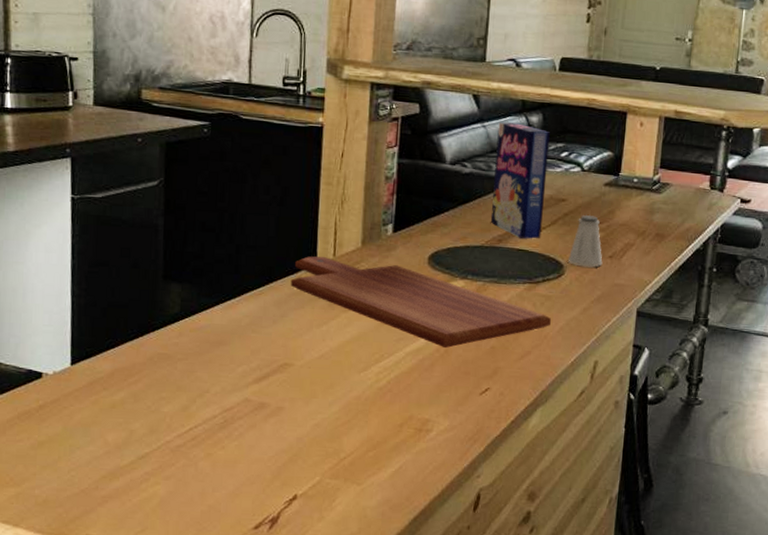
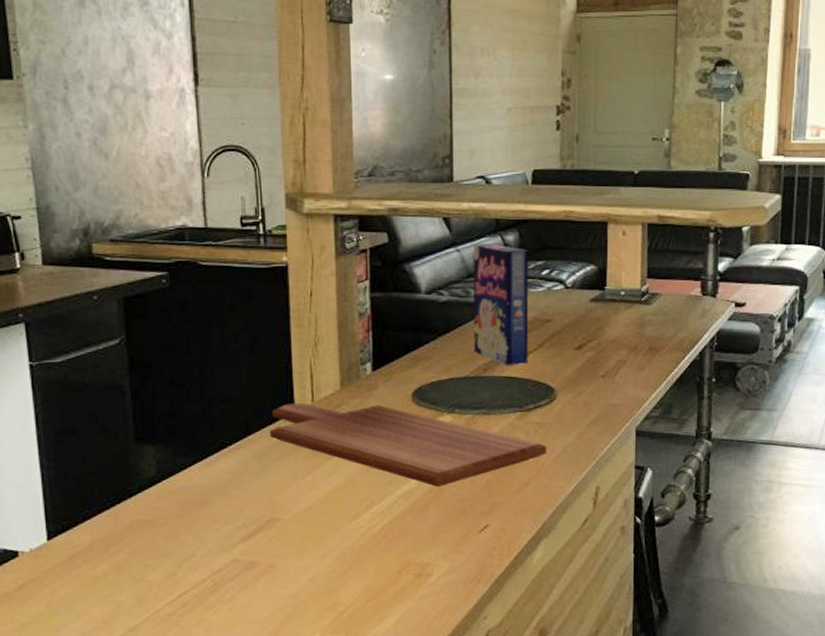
saltshaker: present [567,214,603,267] -> none [558,333,596,389]

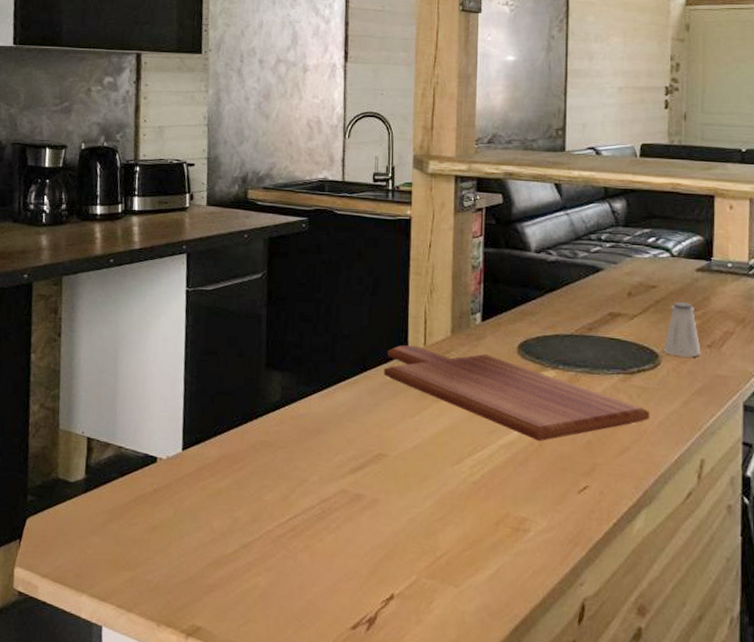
cereal box: present [473,243,529,365] -> none [579,208,635,327]
saltshaker: none [558,333,596,389] -> present [663,301,701,357]

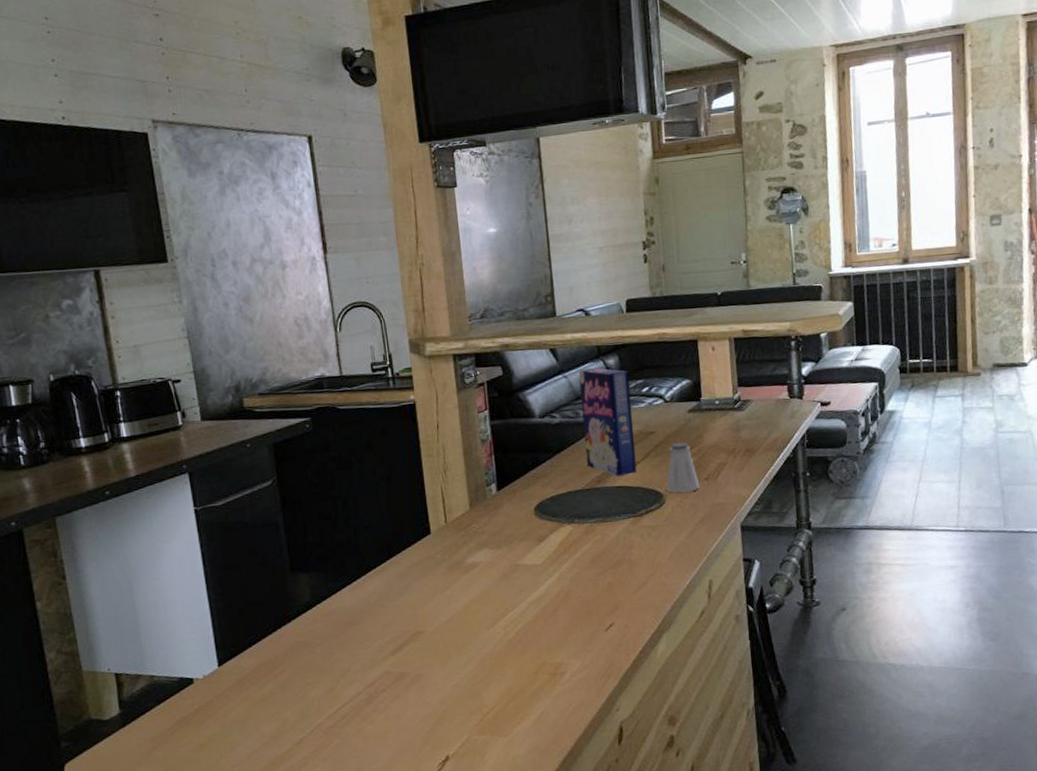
cutting board: present [383,345,651,441] -> none [409,521,661,592]
cereal box: none [579,208,635,327] -> present [578,367,637,476]

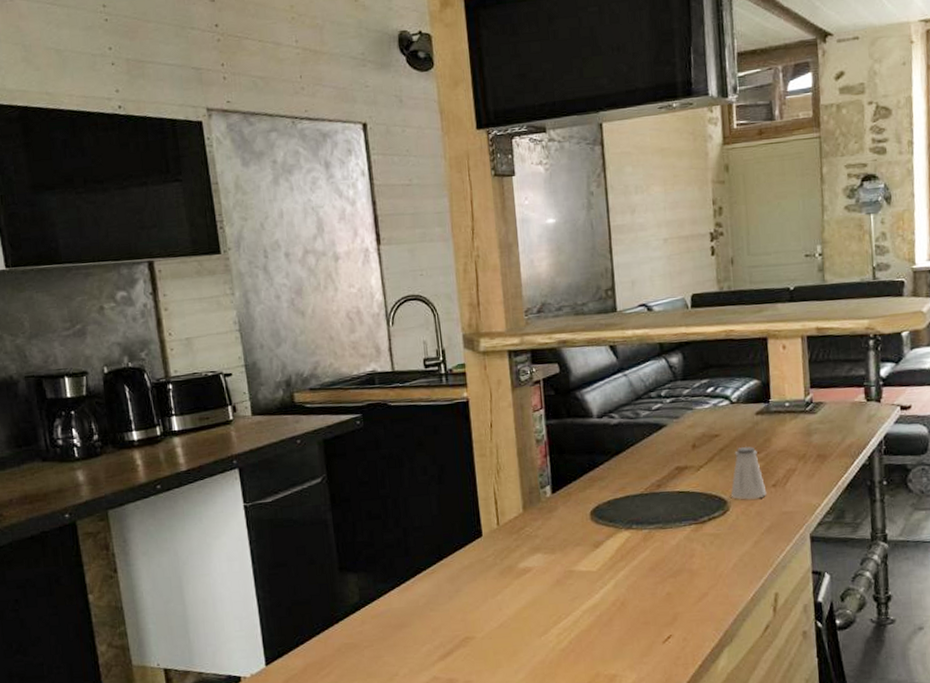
cereal box: present [578,367,637,476] -> none [639,366,700,481]

